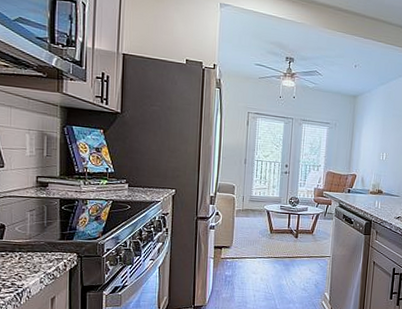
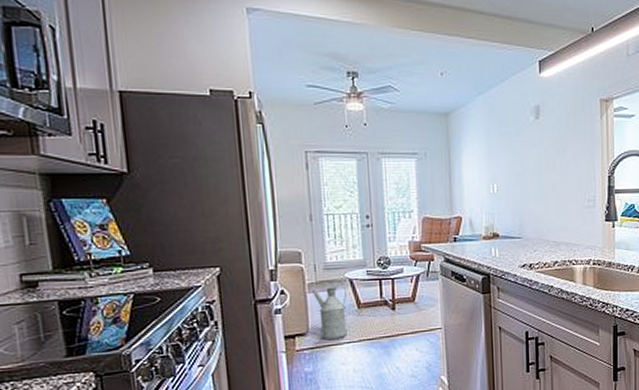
watering can: none [238,213,264,254] -> present [311,284,348,339]

